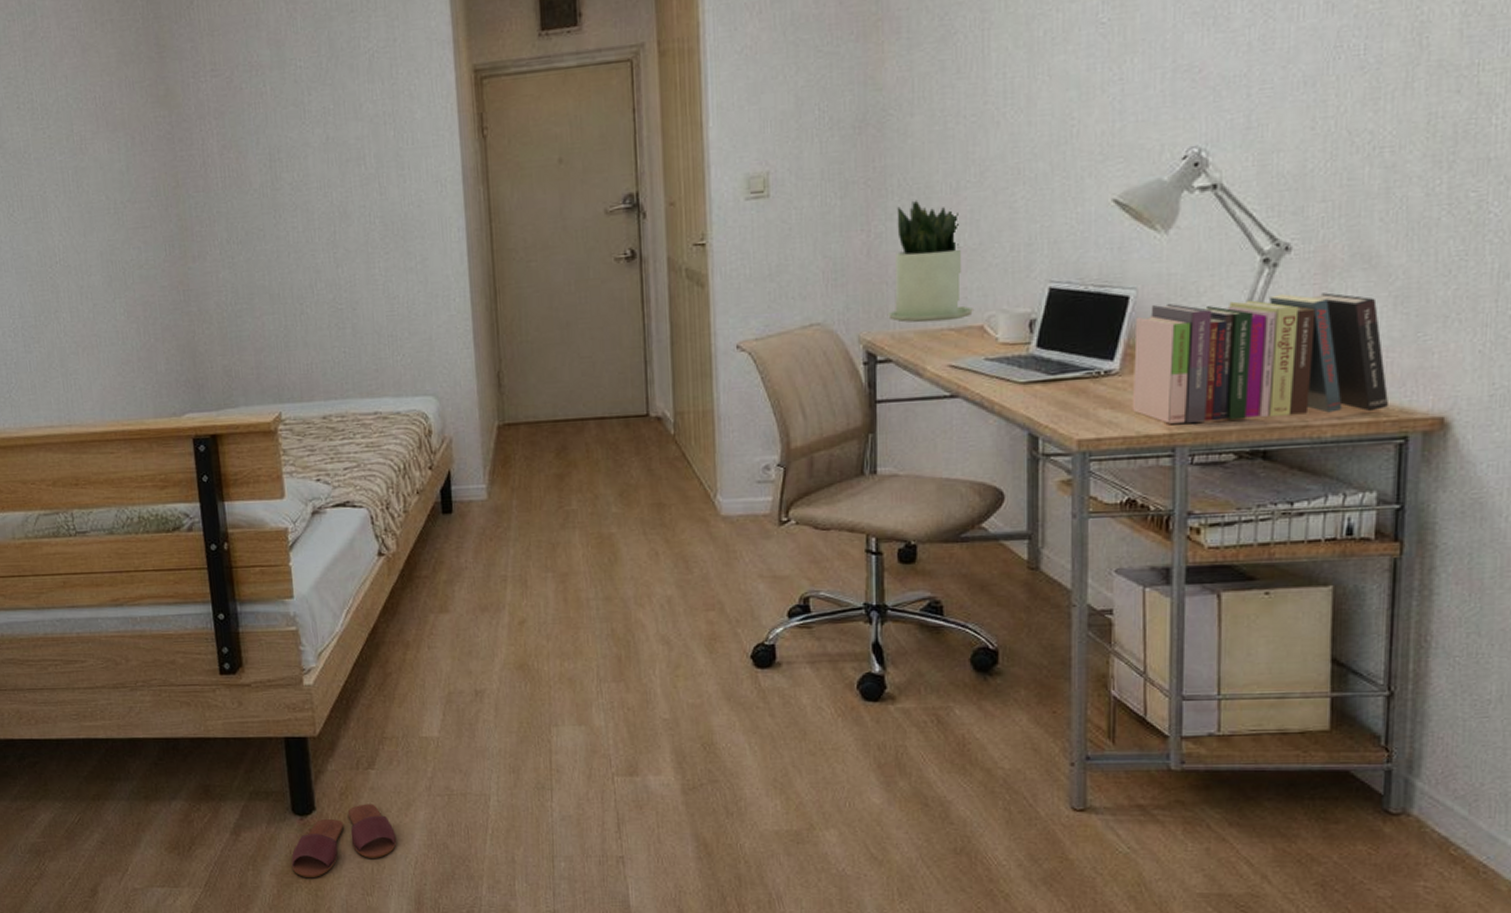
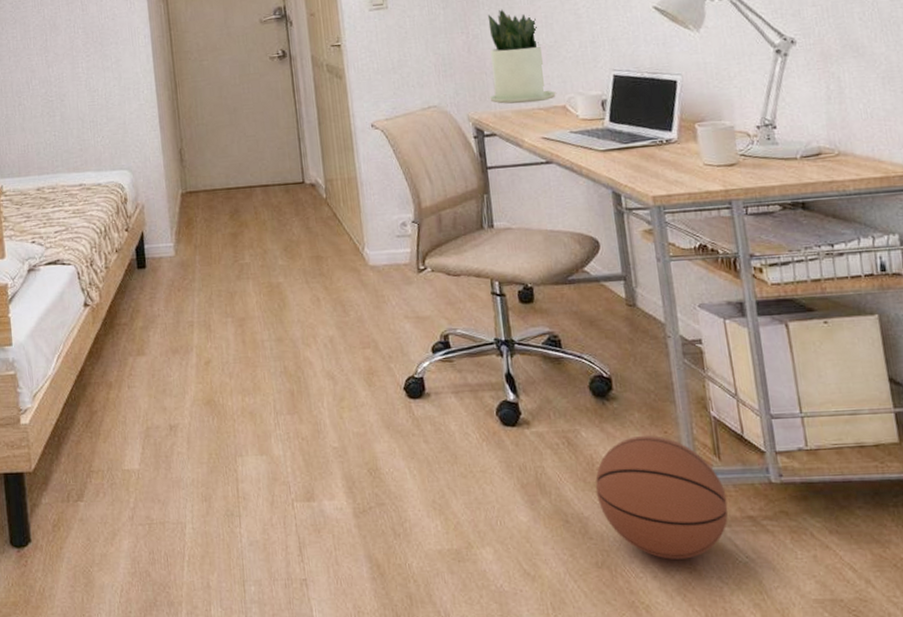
slippers: present [291,804,397,878] -> none [9,534,104,609]
basketball: none [963,714,1115,848] -> present [595,435,729,559]
books: present [1131,292,1390,424] -> none [684,75,895,182]

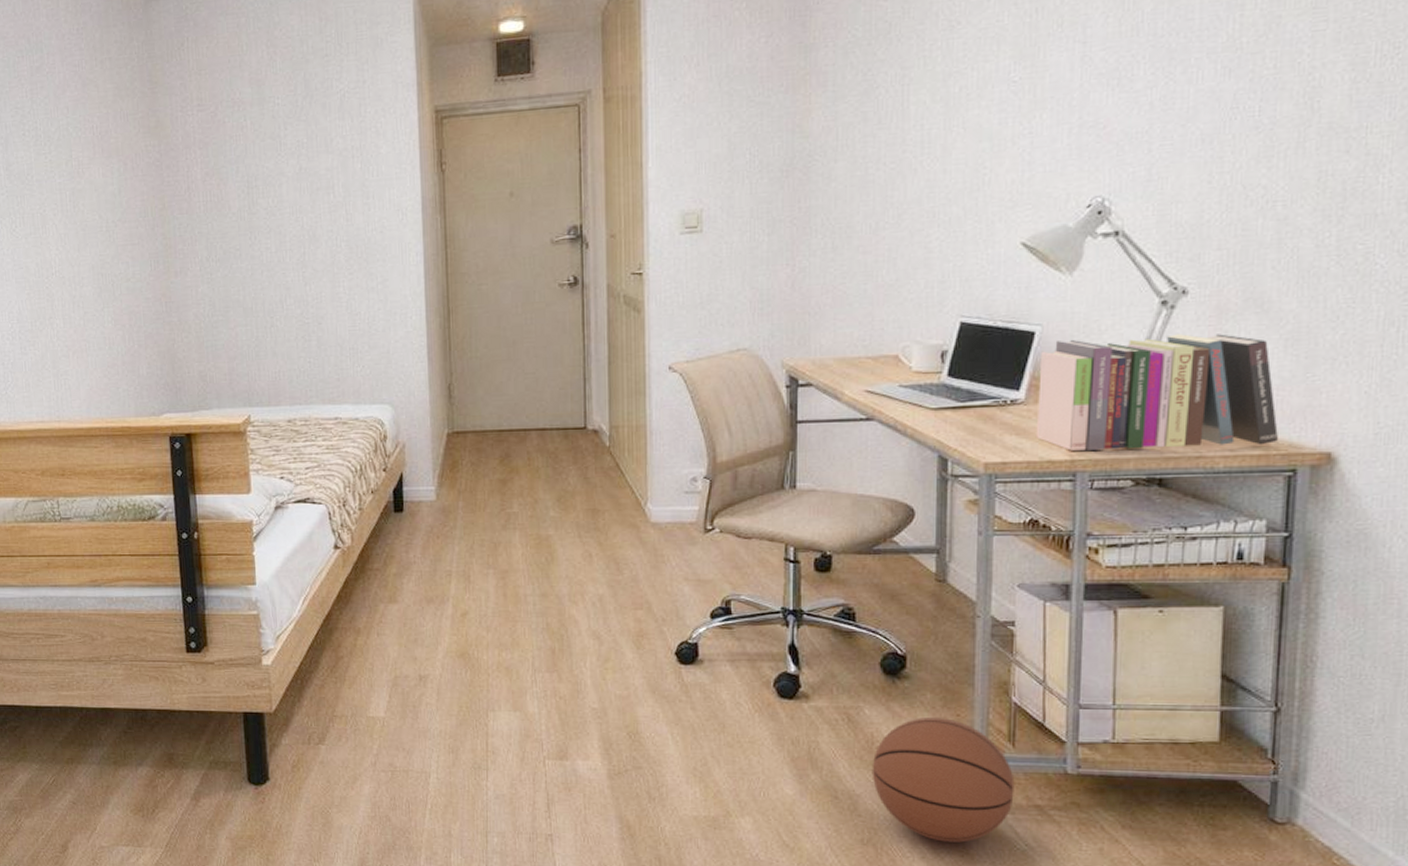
planter: present [487,9,557,104] -> none [810,238,890,351]
books: none [684,75,895,182] -> present [1035,334,1279,451]

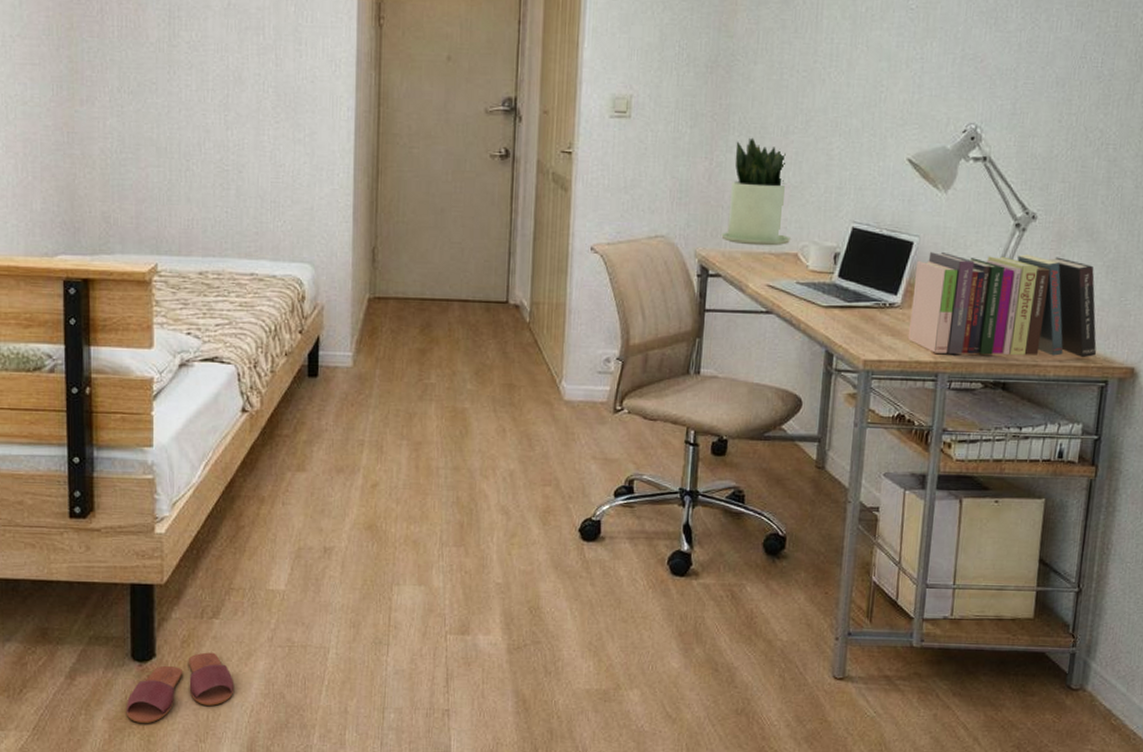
slippers: none [245,776,343,844] -> present [126,652,235,724]
planter: none [810,238,890,351] -> present [721,137,792,246]
basketball: present [872,716,1015,843] -> none [749,594,870,711]

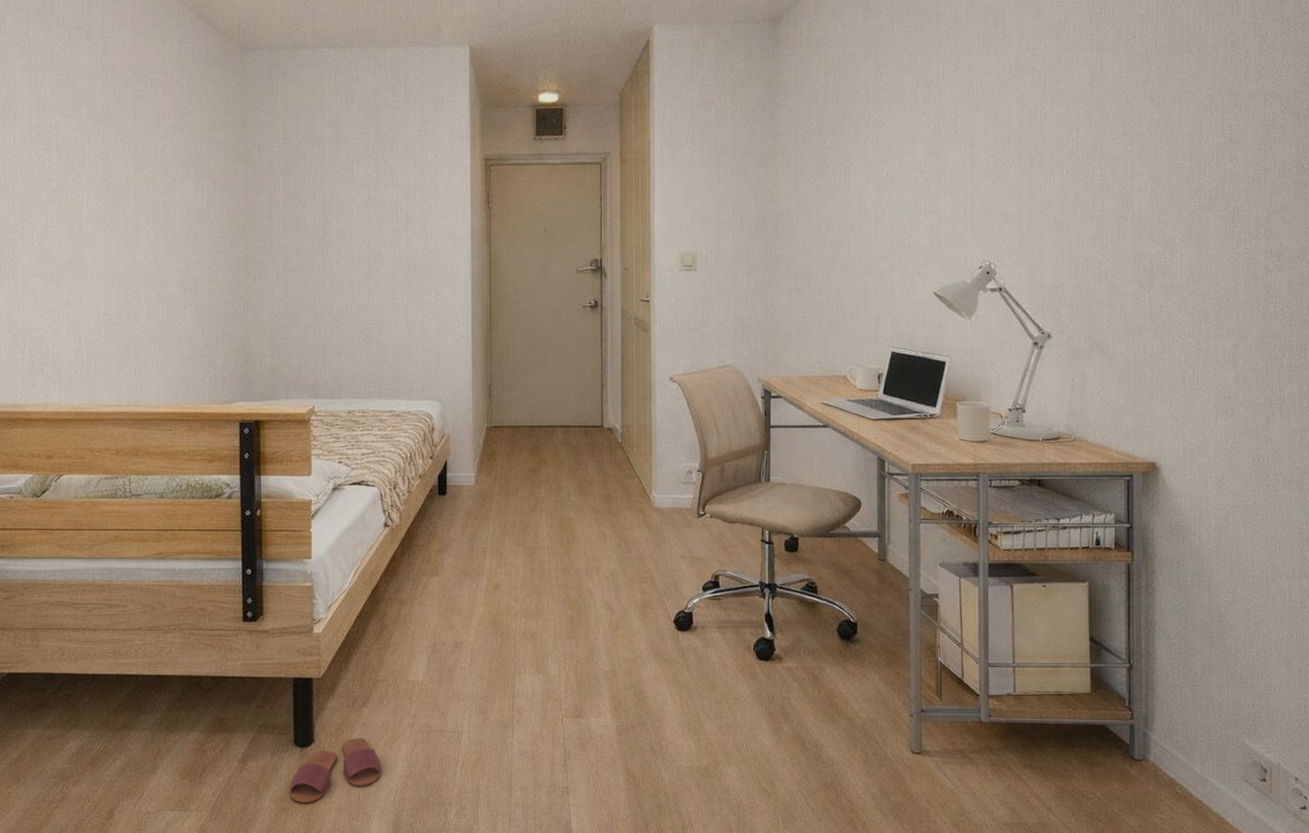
planter: present [721,137,792,246] -> none [780,281,840,370]
books: present [907,251,1097,358] -> none [949,368,1120,456]

